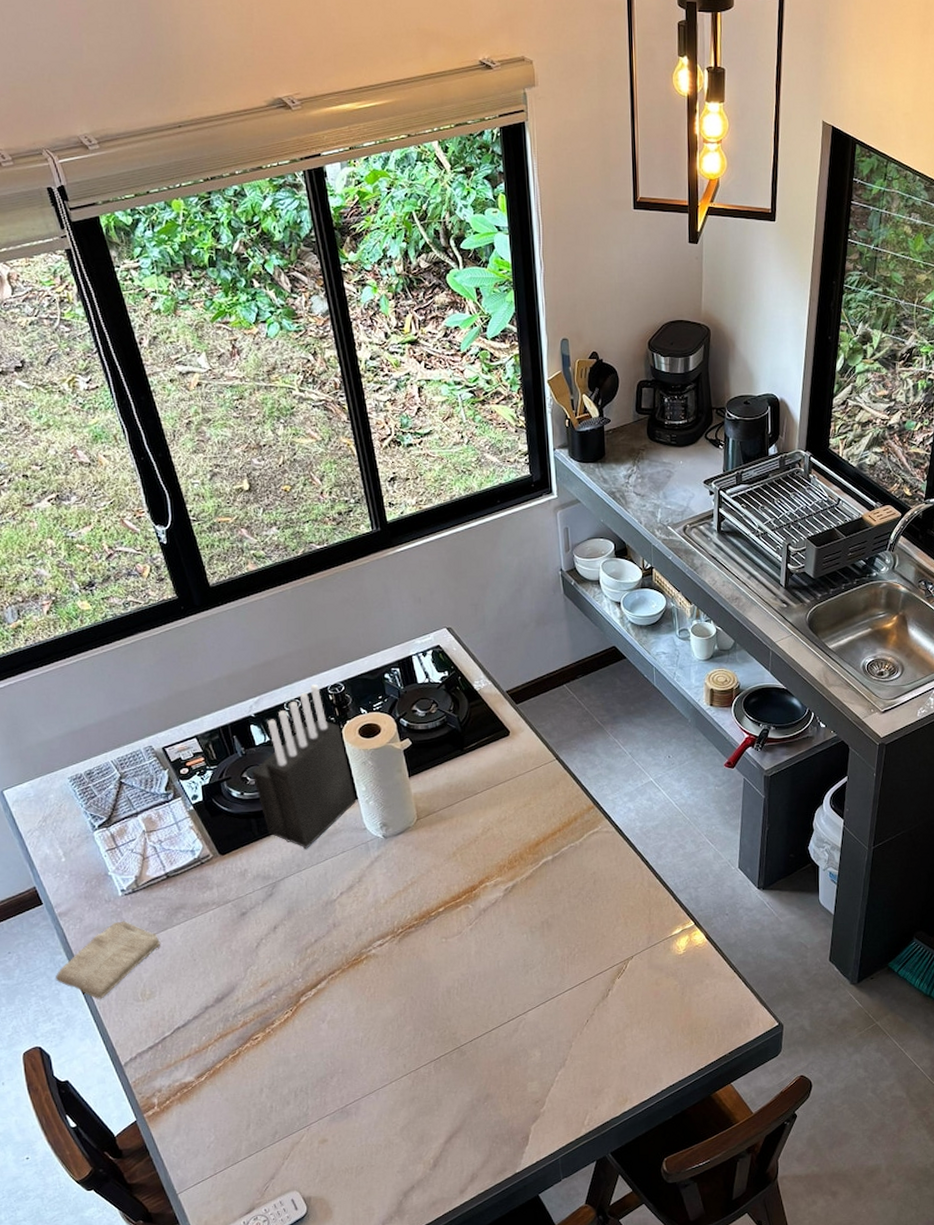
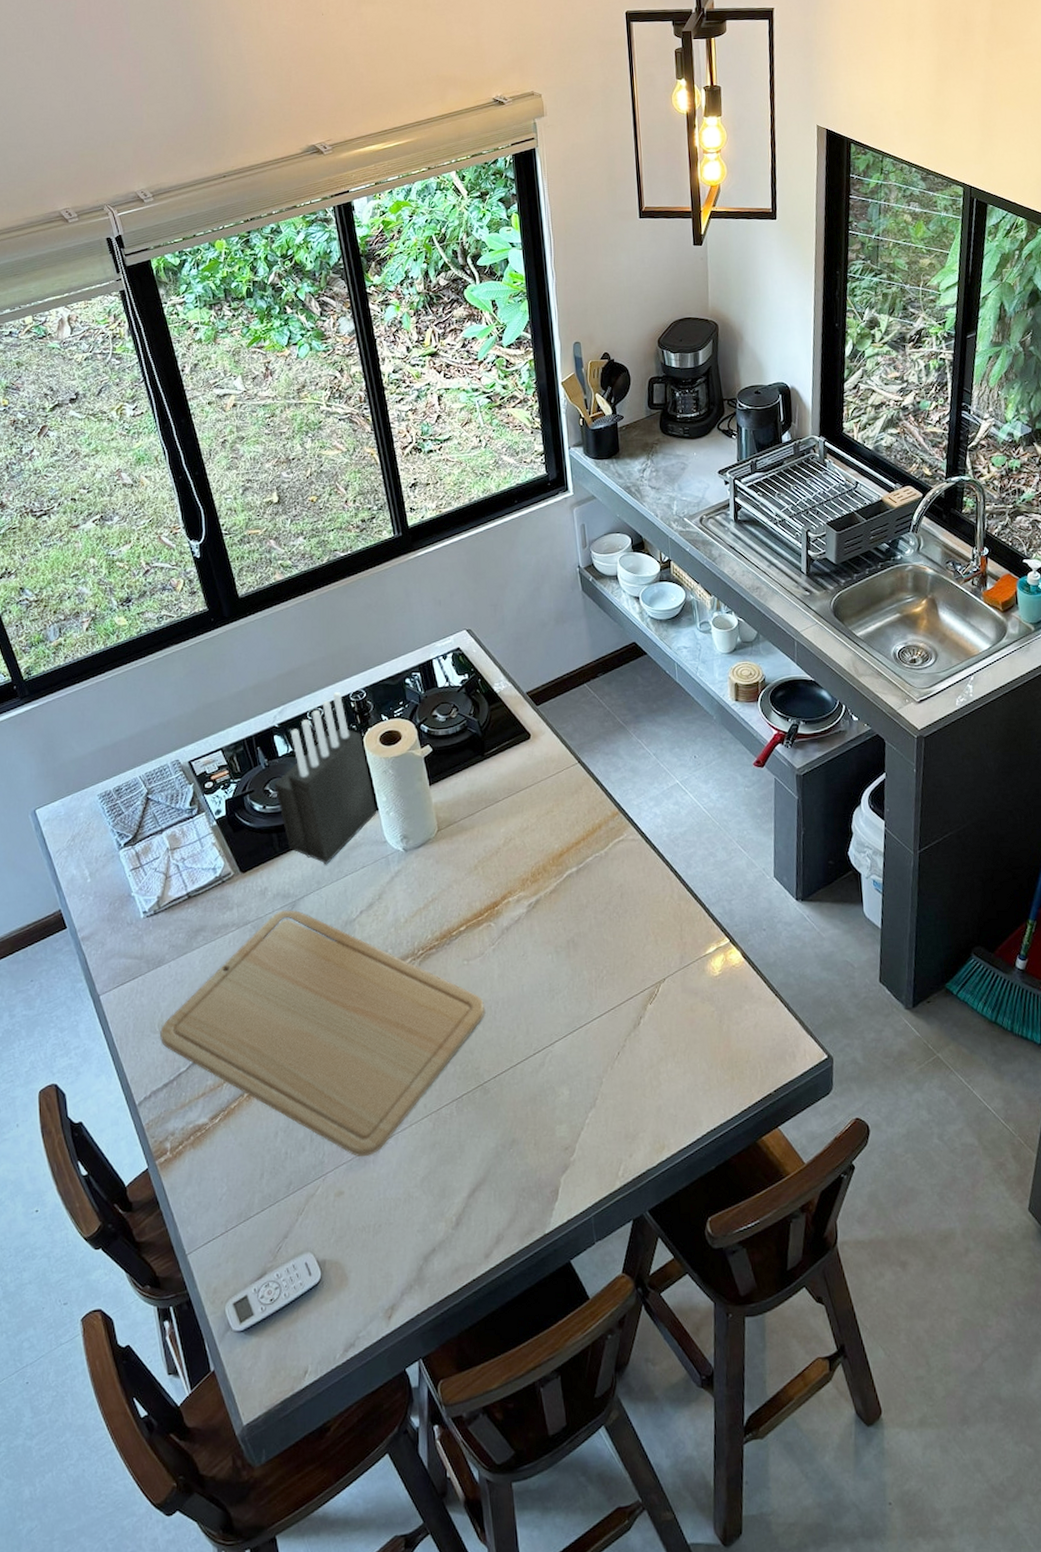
washcloth: present [55,921,161,999] -> none [74,945,180,1031]
chopping board: none [143,890,462,1110] -> present [160,910,485,1157]

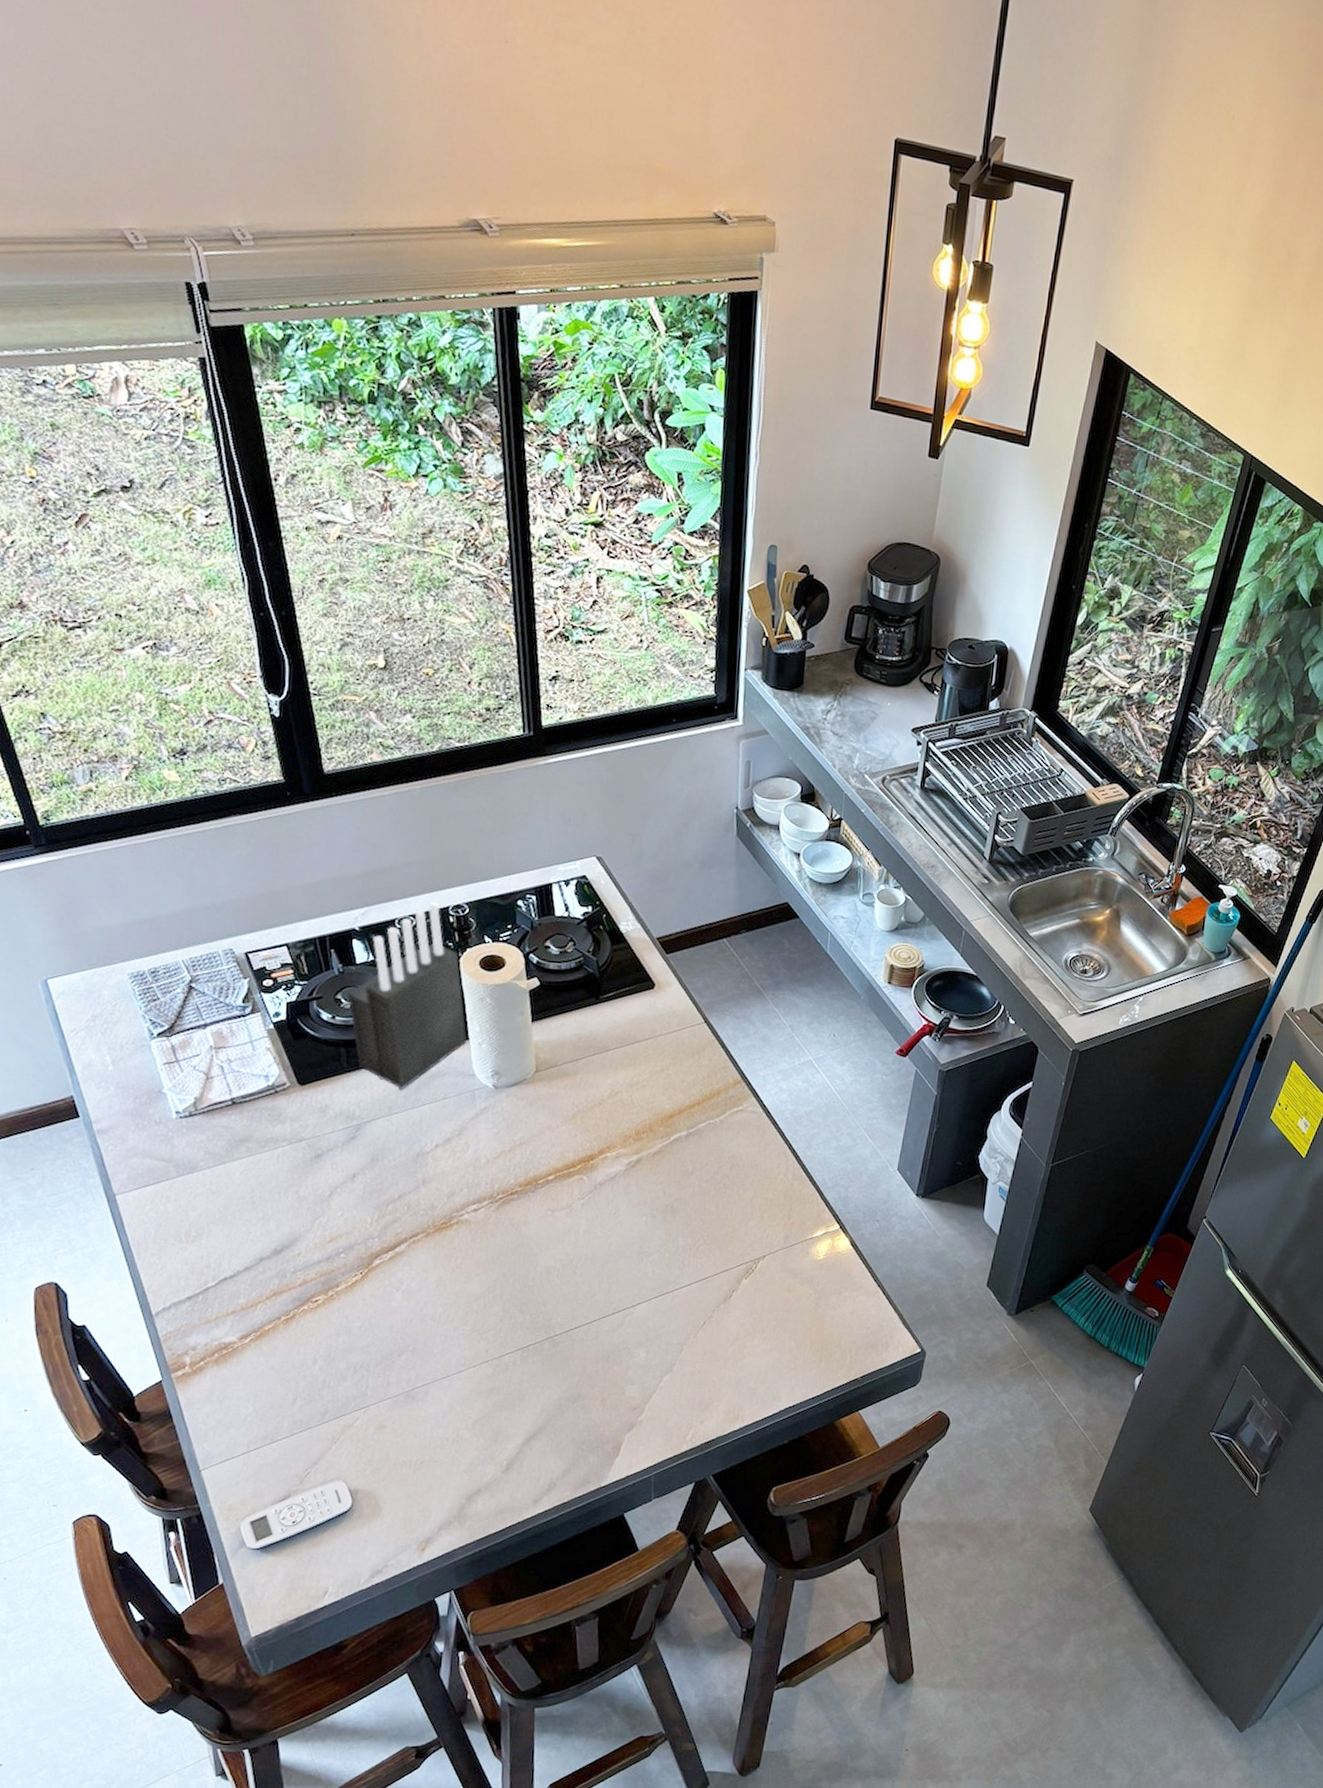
chopping board: present [160,910,485,1157] -> none [187,1132,565,1394]

